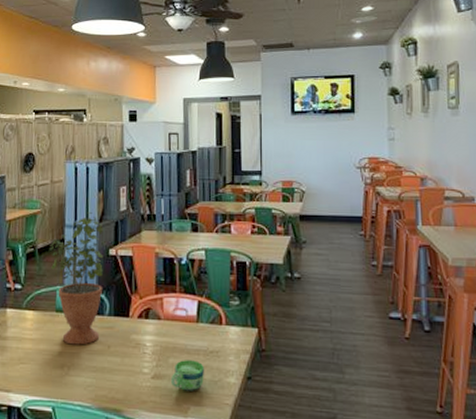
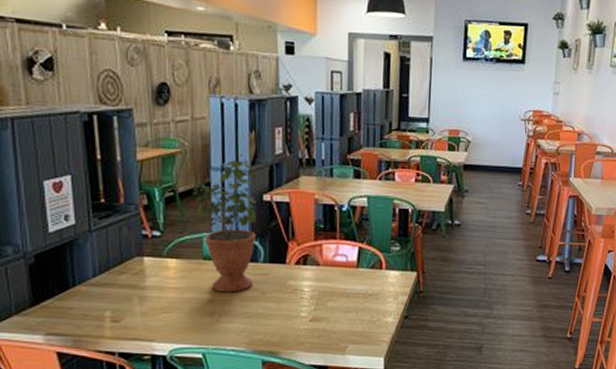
cup: present [170,360,204,391] -> none [328,303,363,331]

